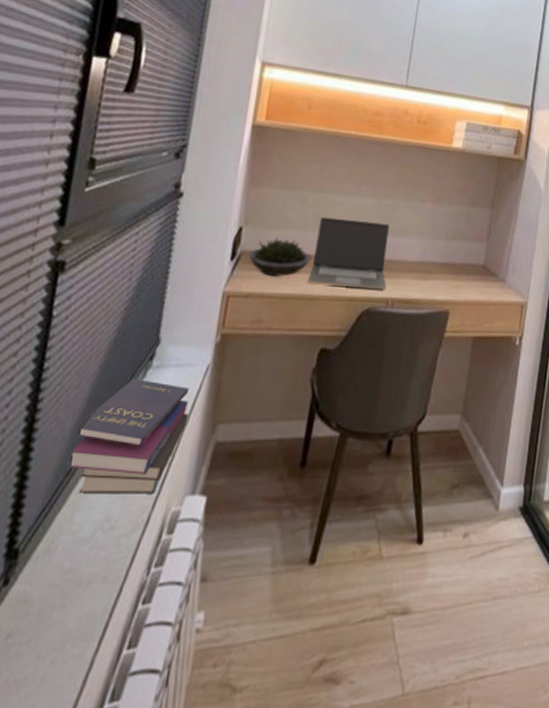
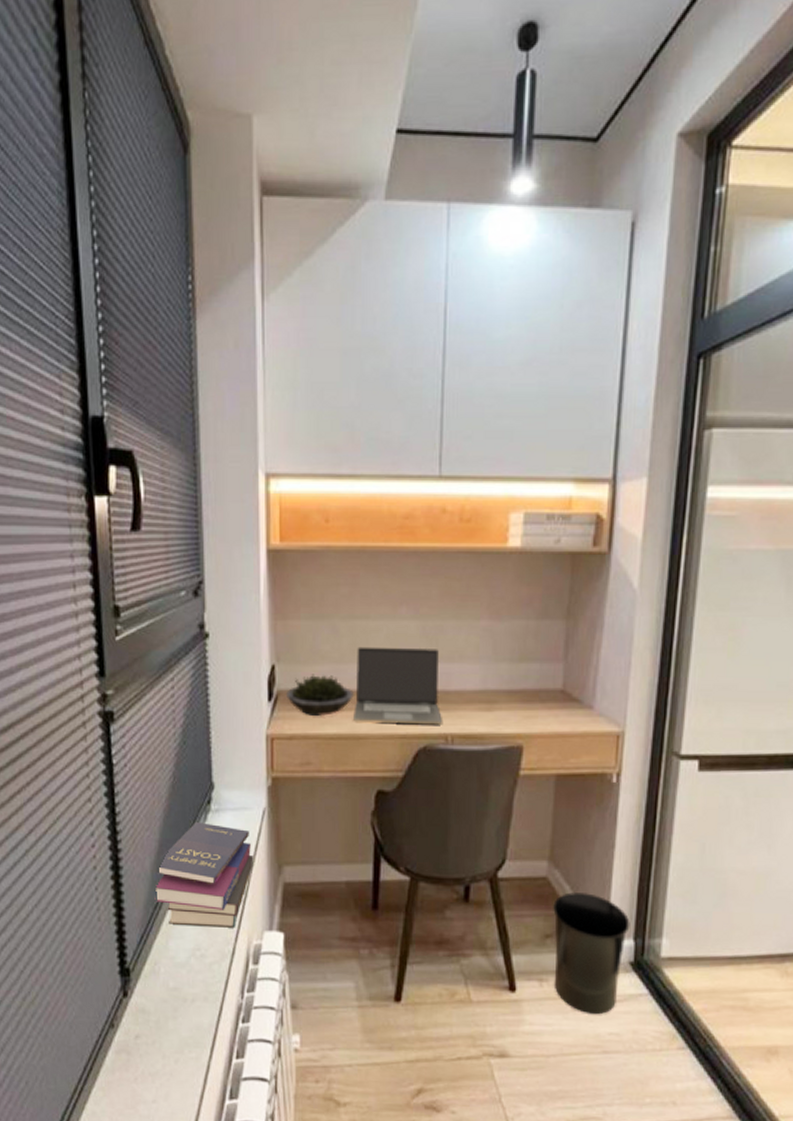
waste bin: none [457,444,522,560] -> present [553,892,630,1014]

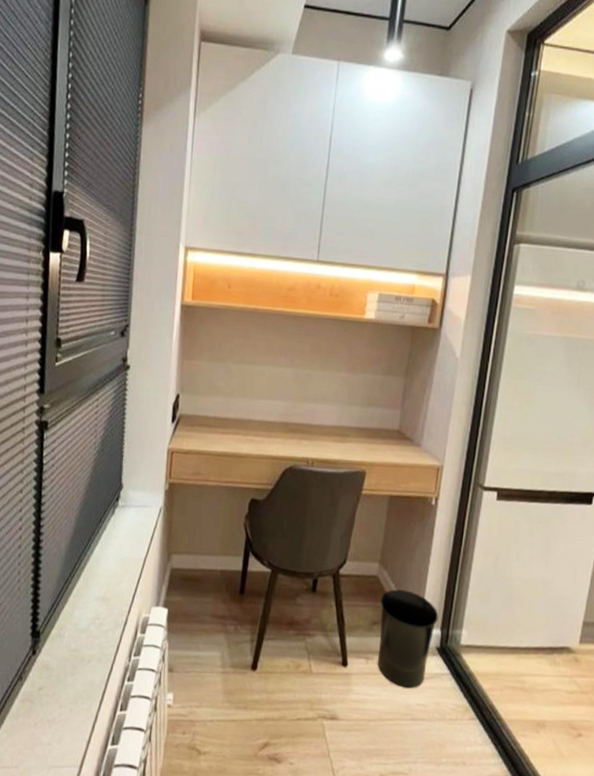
books: present [154,821,254,928] -> none [66,514,149,603]
succulent plant: present [286,674,355,717] -> none [186,403,240,438]
laptop: present [352,646,442,725] -> none [236,385,307,451]

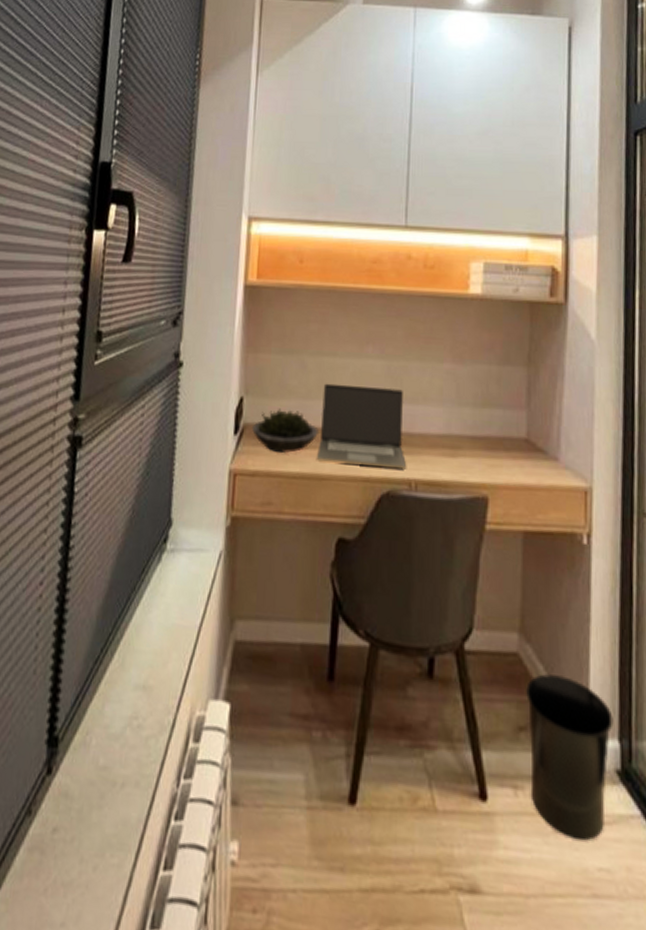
succulent plant: none [186,403,240,438] -> present [252,408,320,454]
laptop: none [236,385,307,451] -> present [316,383,406,470]

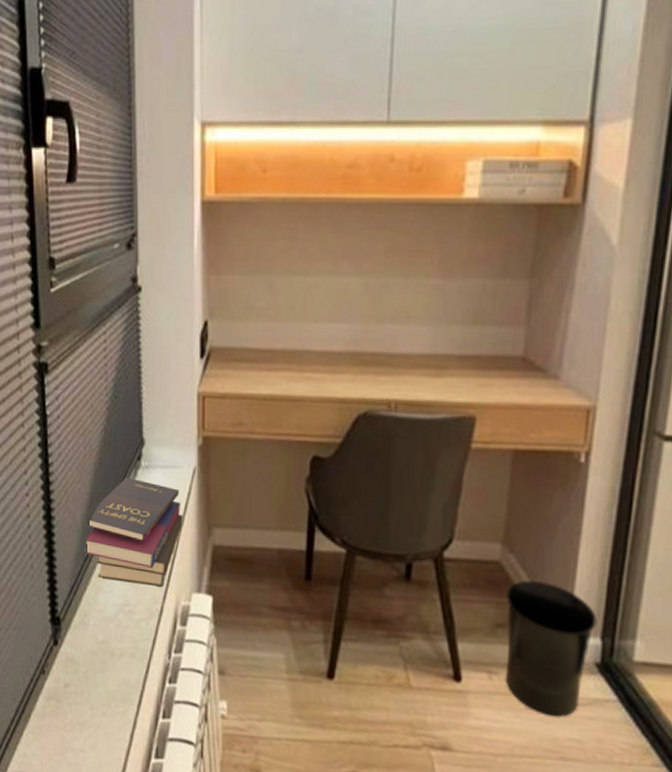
books: none [96,561,205,693] -> present [85,476,183,587]
succulent plant: present [252,408,320,454] -> none [219,331,291,377]
laptop: present [316,383,406,470] -> none [287,304,385,390]

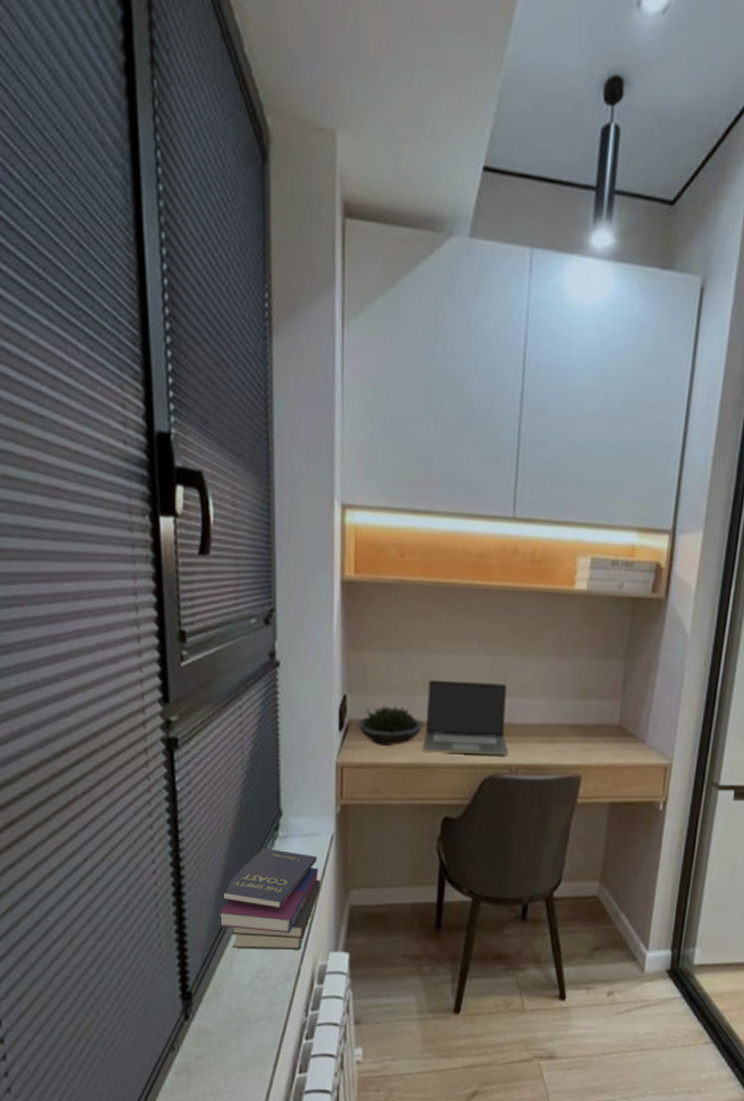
succulent plant: none [219,331,291,377] -> present [357,704,425,747]
laptop: none [287,304,385,390] -> present [421,679,508,756]
waste bin: present [506,580,597,717] -> none [600,909,669,1016]

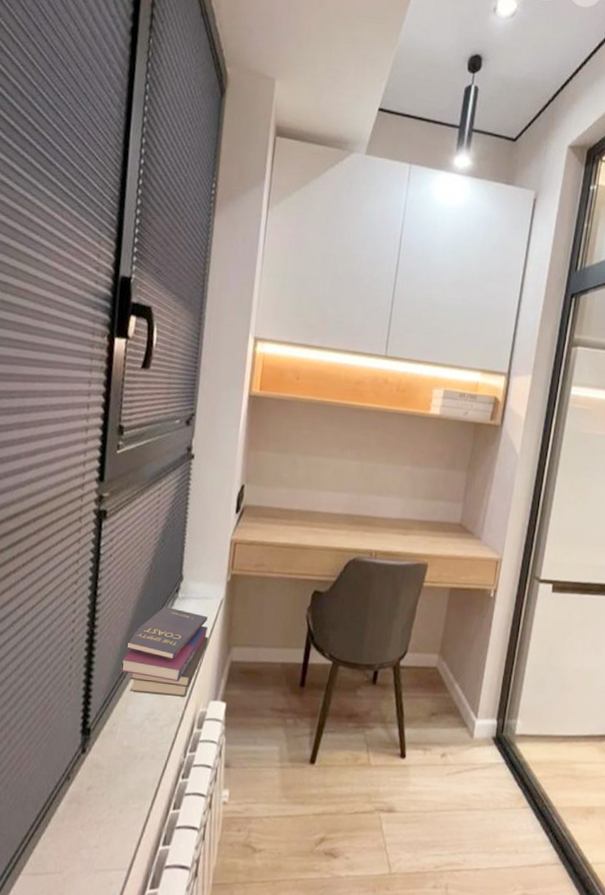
succulent plant: present [357,704,425,747] -> none [251,494,305,529]
laptop: present [421,679,508,756] -> none [300,477,372,543]

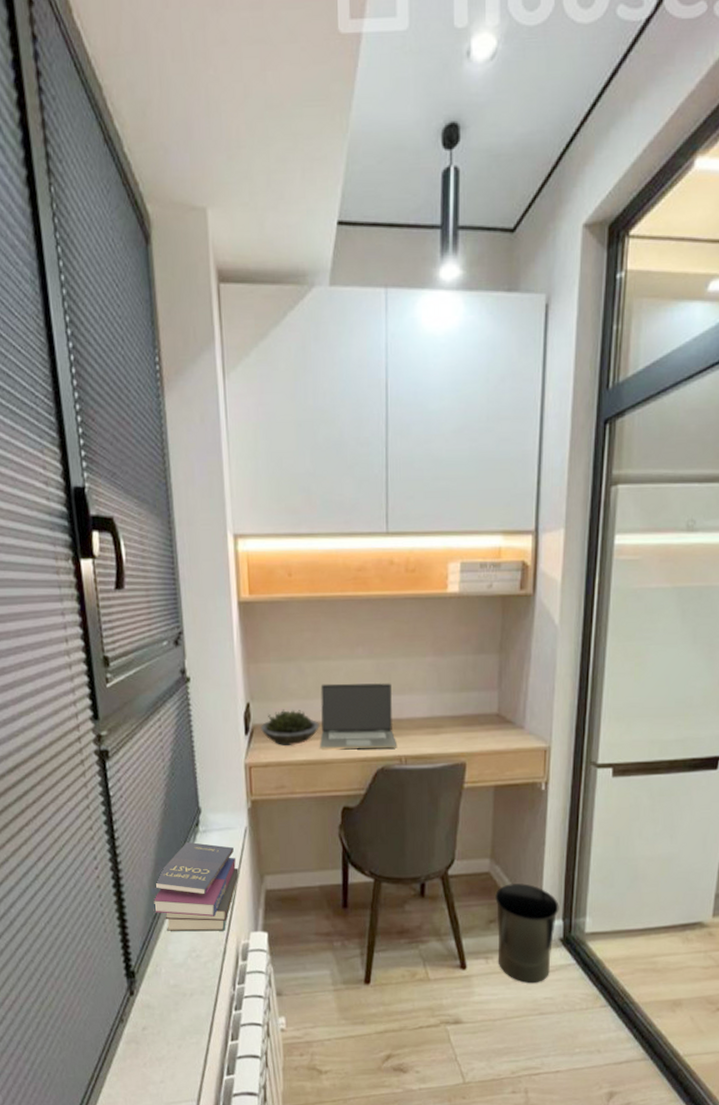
succulent plant: none [251,494,305,529] -> present [261,709,321,746]
laptop: none [300,477,372,543] -> present [319,683,396,749]
waste bin: none [435,680,495,778] -> present [495,883,559,983]

